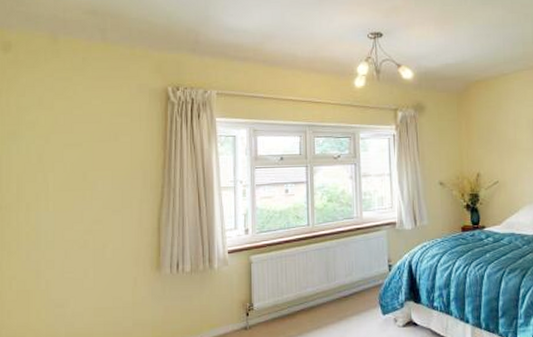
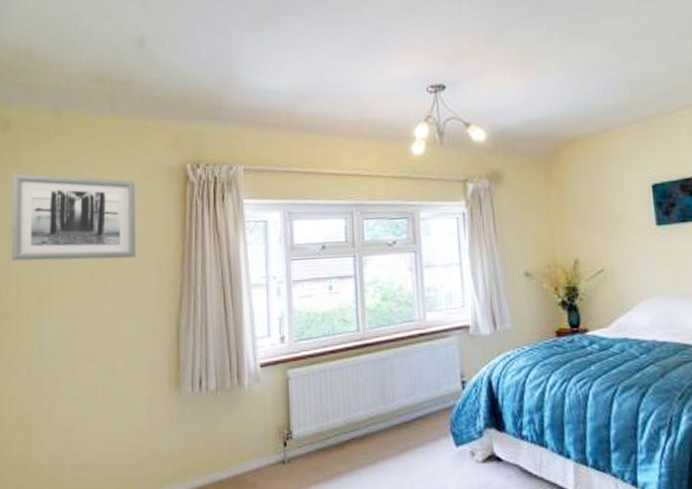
wall art: none [11,89,123,164] -> present [11,173,136,261]

